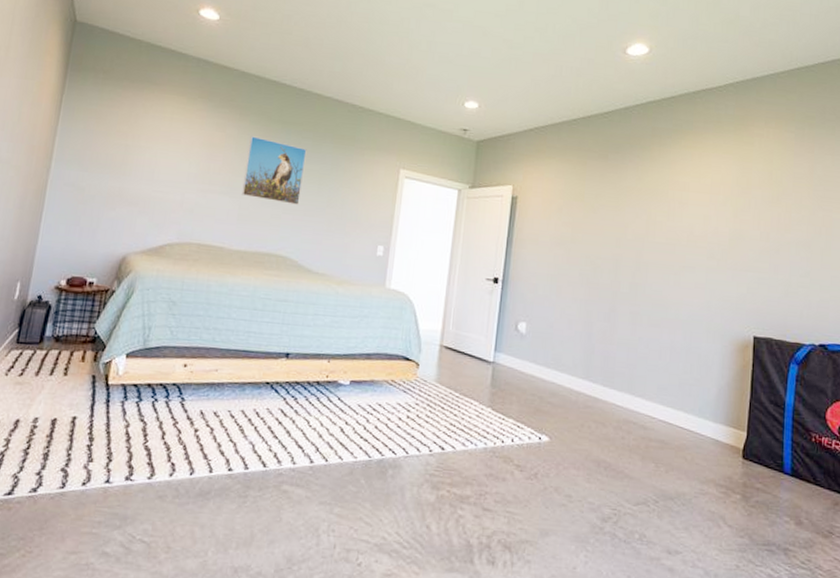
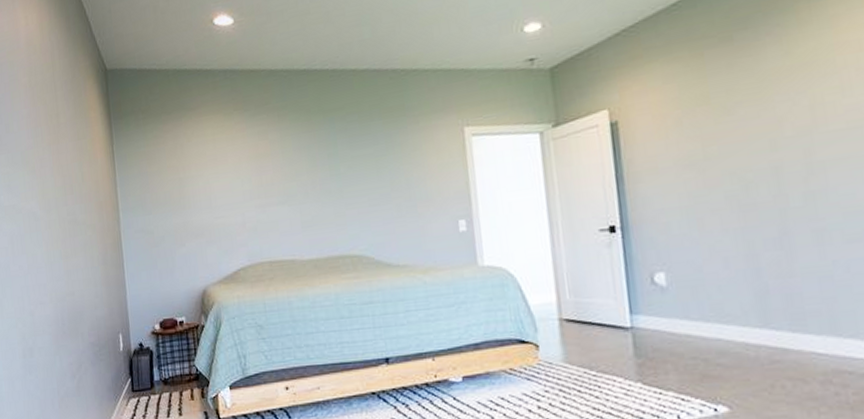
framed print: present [241,136,307,205] -> none [294,133,361,201]

